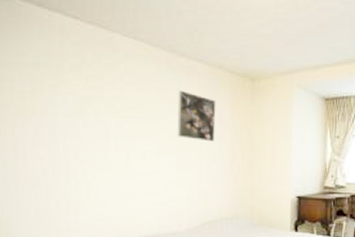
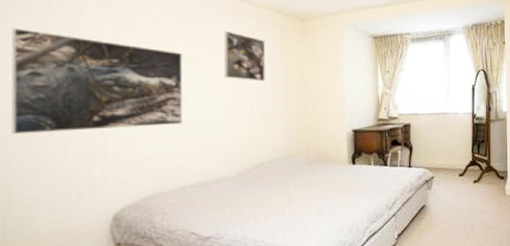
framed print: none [9,86,142,179] -> present [11,28,183,135]

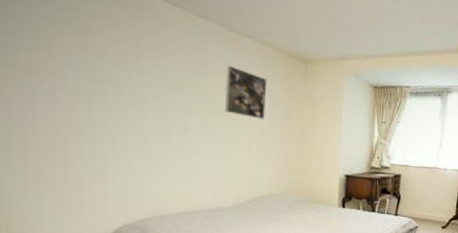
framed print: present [11,28,183,135] -> none [14,40,185,153]

